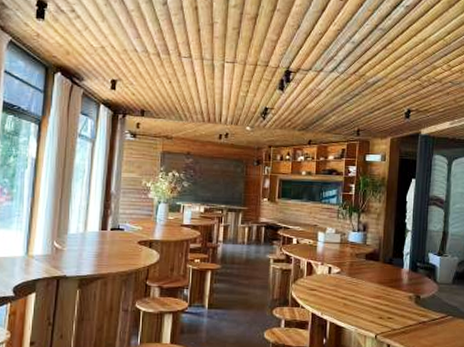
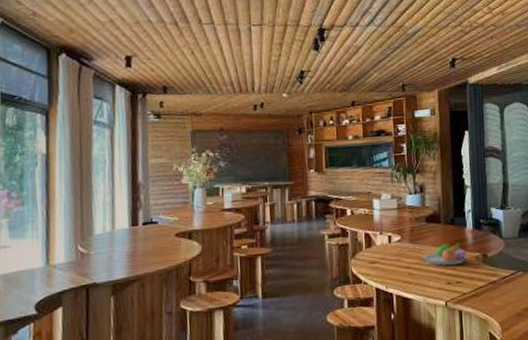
fruit bowl: none [358,280,401,302] -> present [422,242,467,266]

